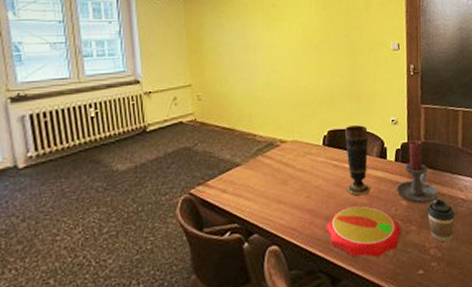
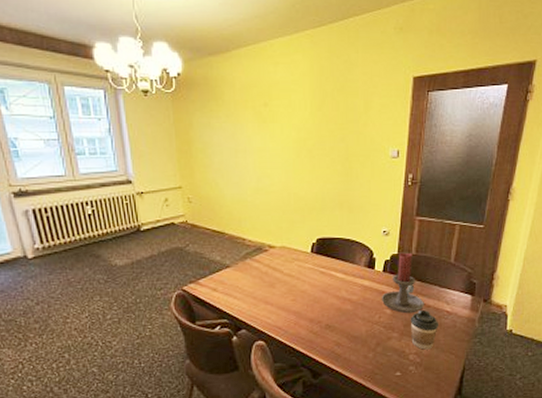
plate: present [325,205,402,257] -> none [310,311,384,358]
vase: present [345,125,371,196] -> none [332,234,358,302]

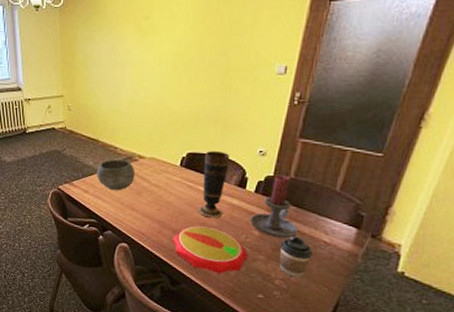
bowl: none [225,251,267,286] -> present [97,159,136,191]
plate: none [310,311,384,358] -> present [172,225,249,274]
vase: none [332,234,358,302] -> present [198,151,230,218]

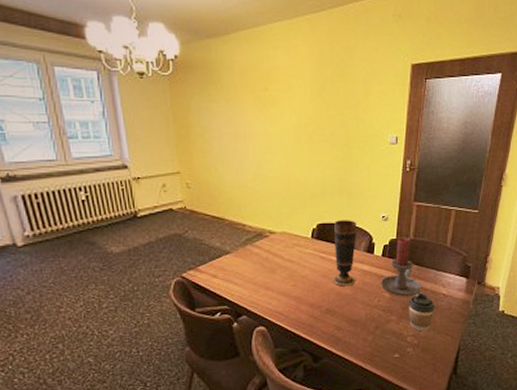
bowl: present [97,159,136,191] -> none [225,237,267,272]
plate: present [172,225,249,274] -> none [310,295,383,341]

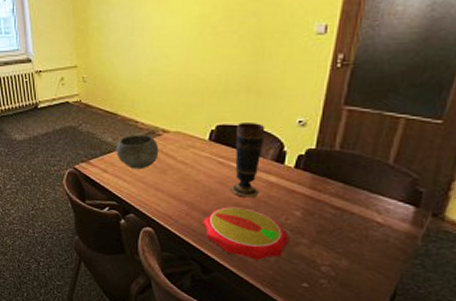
bowl: none [225,237,267,272] -> present [116,135,159,170]
plate: none [310,295,383,341] -> present [202,206,290,260]
candle holder: present [381,237,421,297] -> none [291,147,347,220]
coffee cup: present [408,293,435,332] -> none [325,217,364,264]

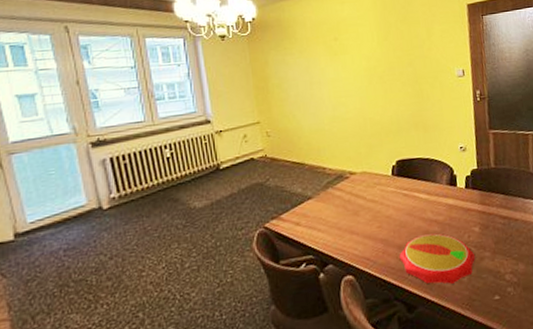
bowl: present [116,135,159,170] -> none [307,179,349,217]
vase: present [230,123,266,198] -> none [413,153,443,224]

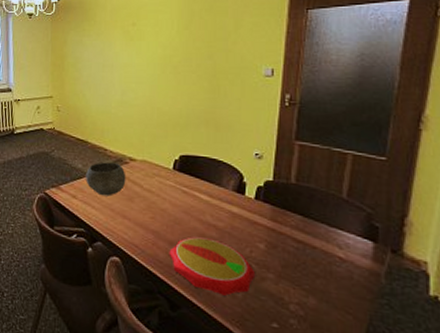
bowl: none [307,179,349,217] -> present [86,162,126,196]

